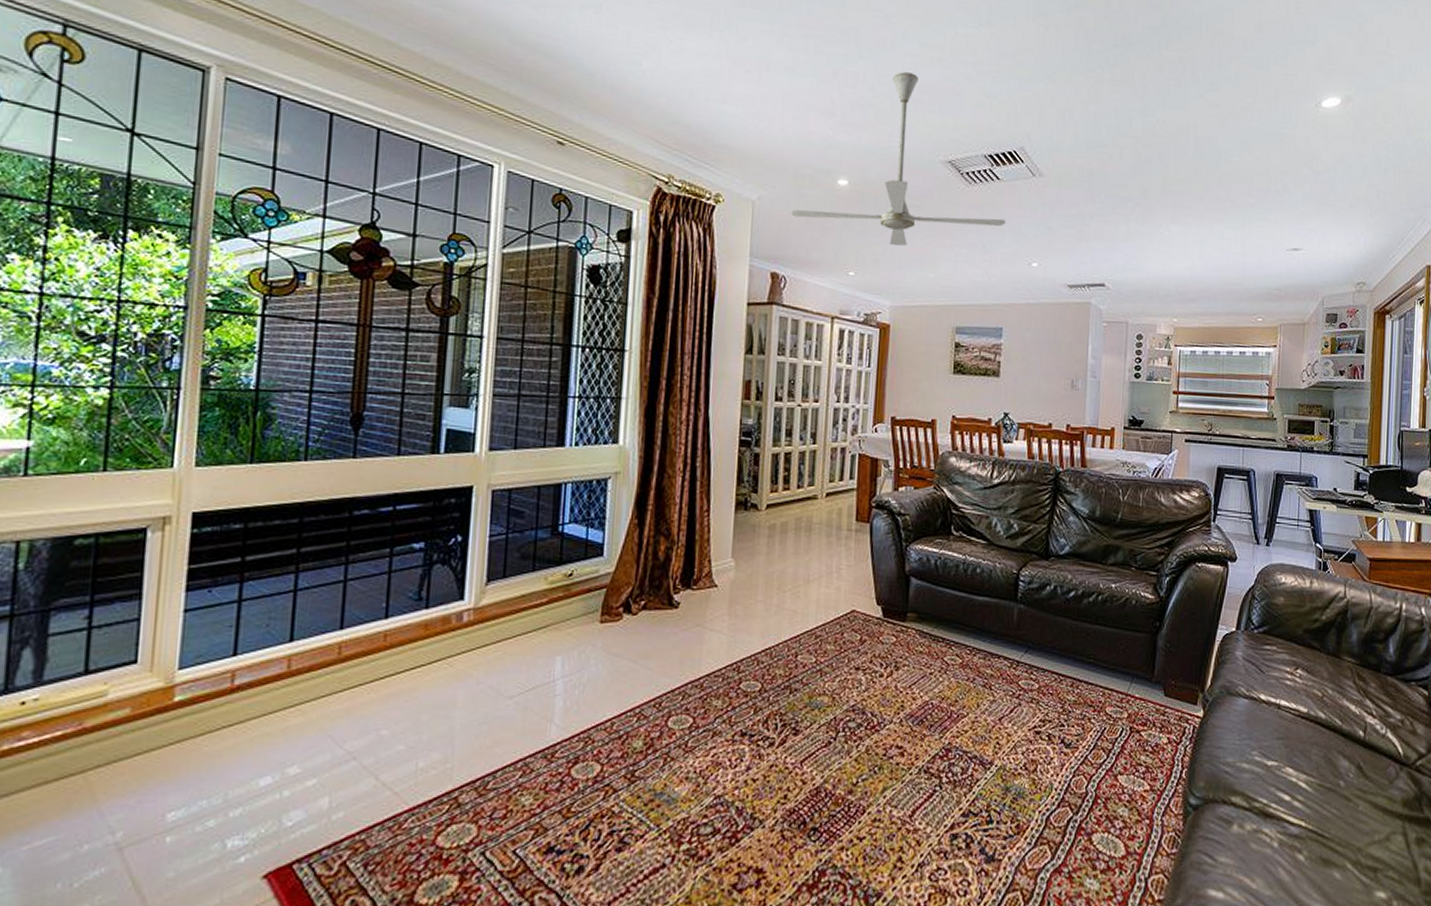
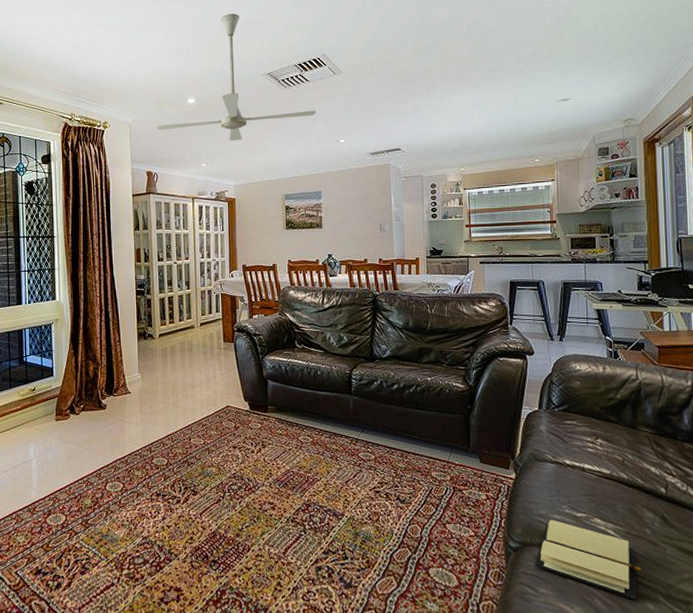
book: none [1216,769,1332,869] -> present [535,519,642,601]

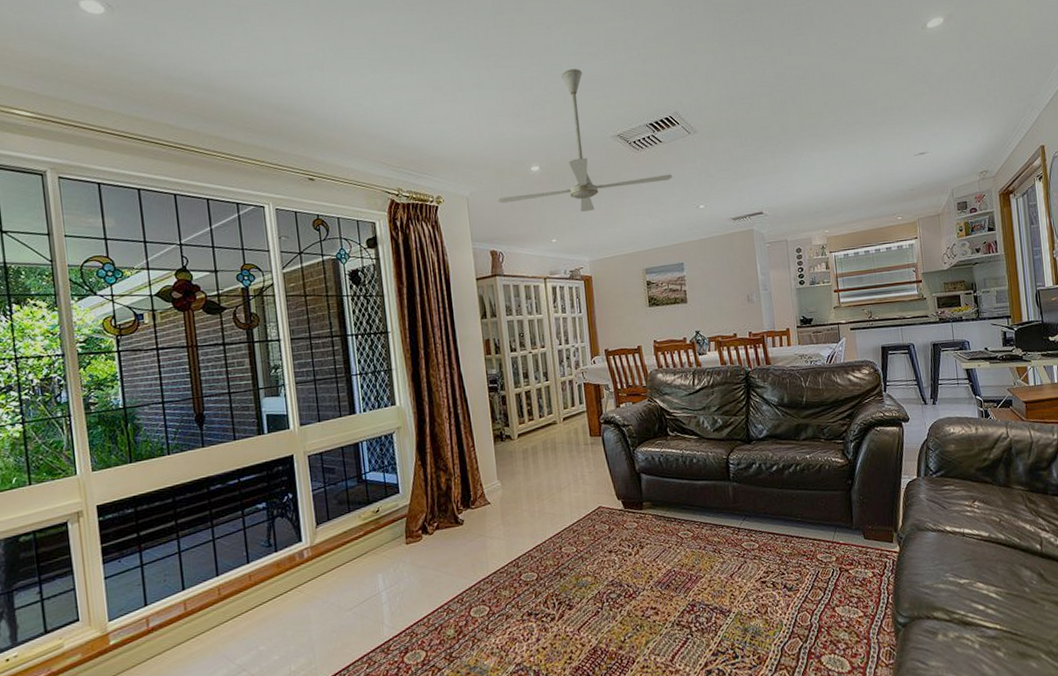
book: present [535,519,642,601] -> none [924,589,1024,662]

